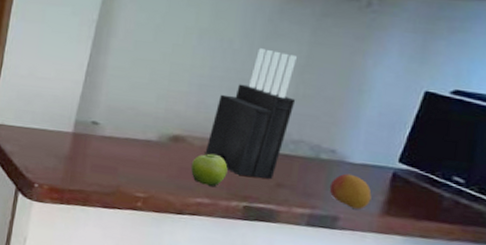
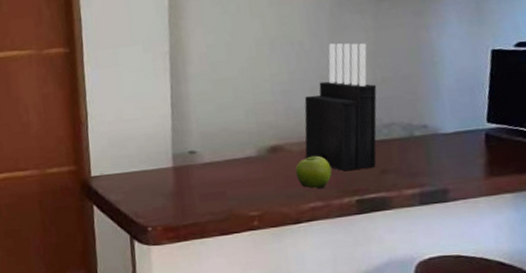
fruit: present [329,173,372,209] -> none [430,144,473,178]

